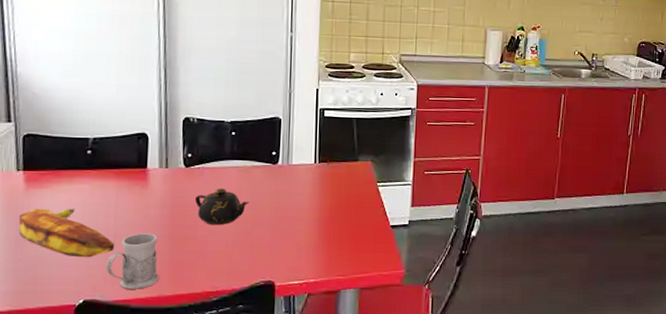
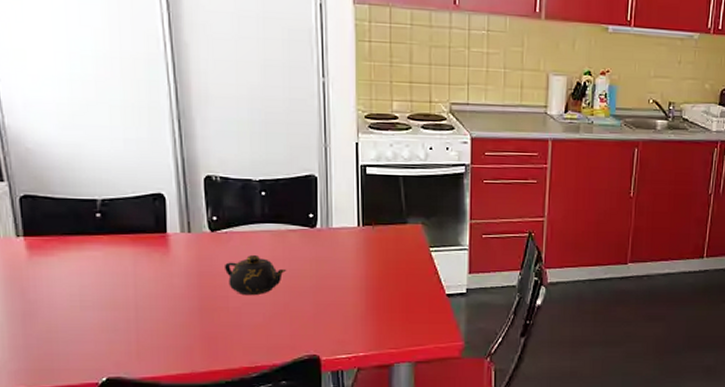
banana: present [18,208,115,258] -> none [23,278,137,332]
mug: present [106,233,159,289] -> none [129,305,190,366]

